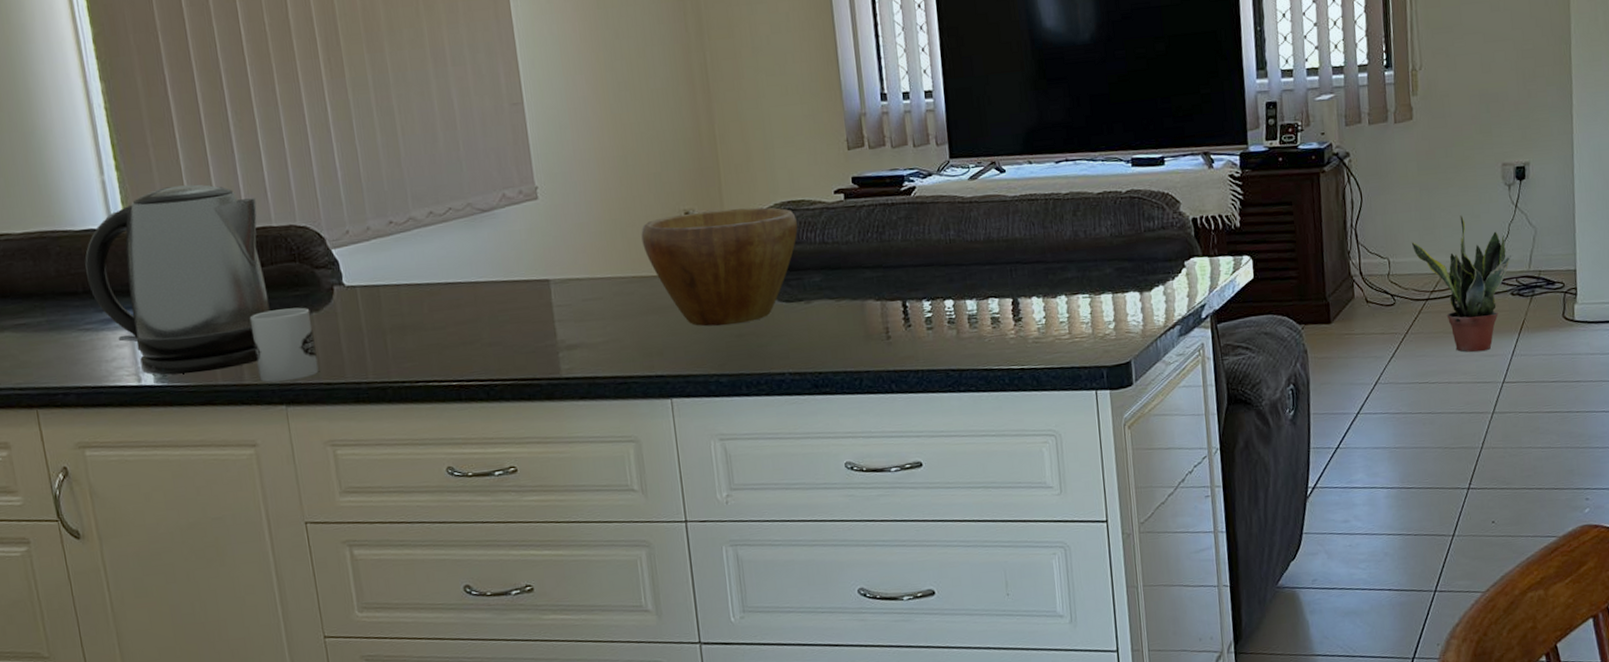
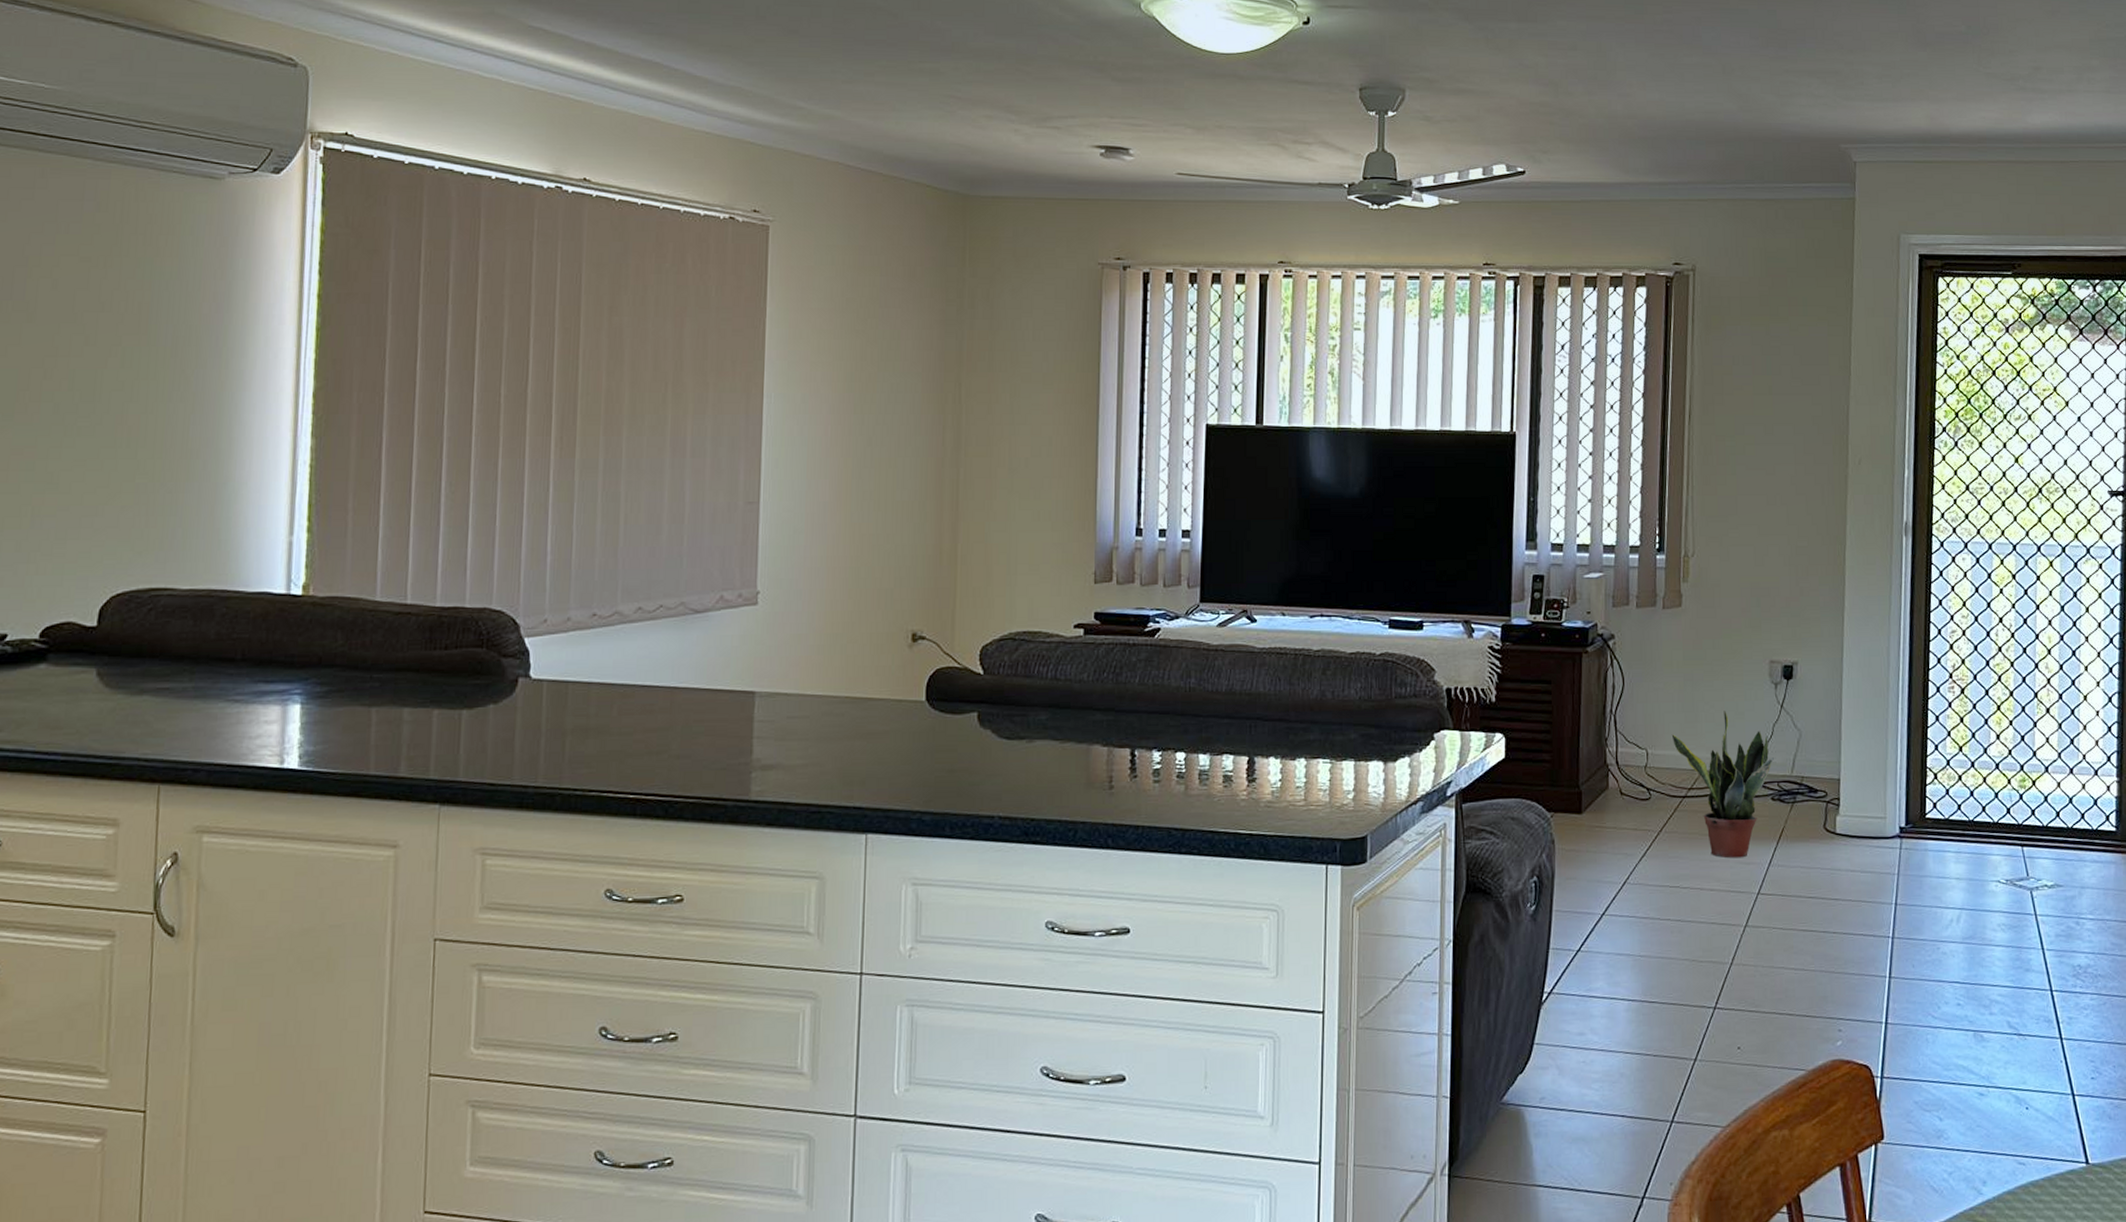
kettle: present [85,184,270,376] -> none [248,555,453,760]
mug: present [249,307,319,383] -> none [416,697,488,778]
bowl: present [641,207,798,327] -> none [862,633,1030,759]

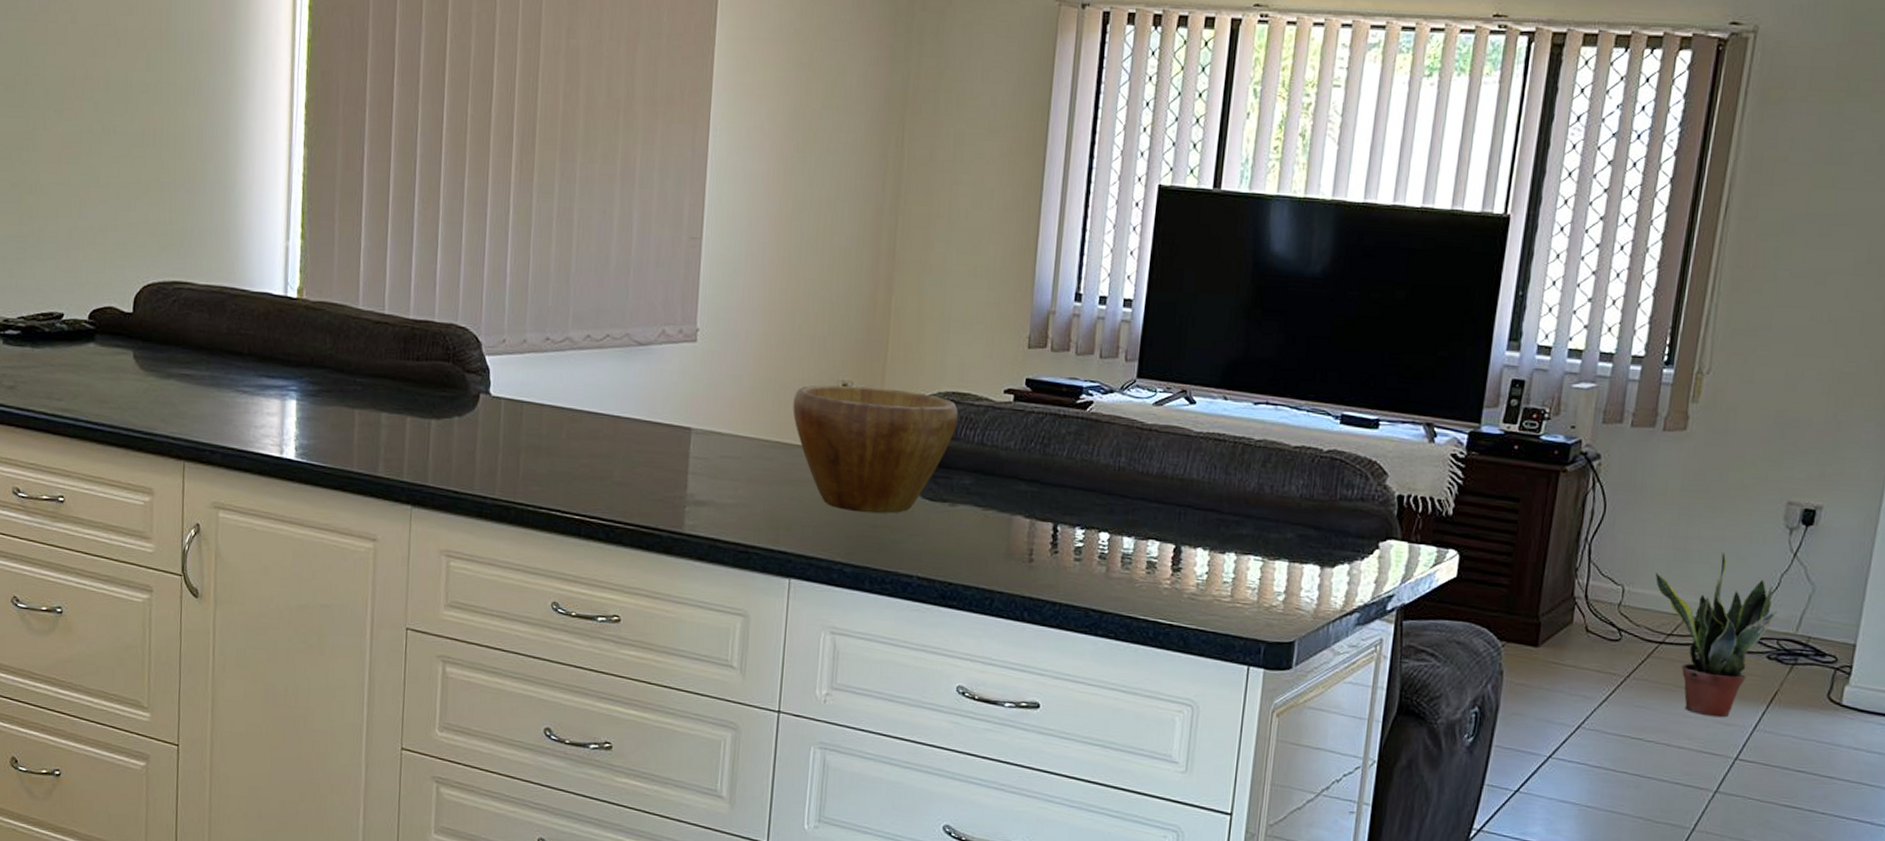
bowl: none [862,633,1030,759] -> present [793,384,958,514]

